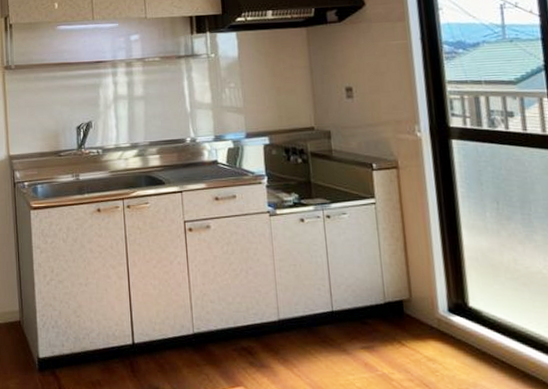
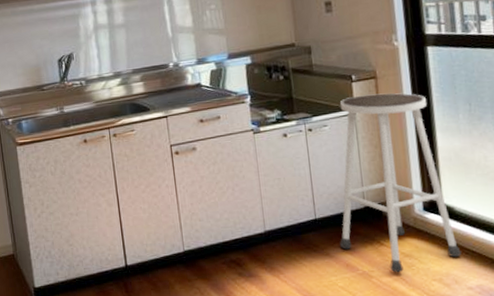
stool: none [358,184,490,378] -> present [339,93,462,273]

